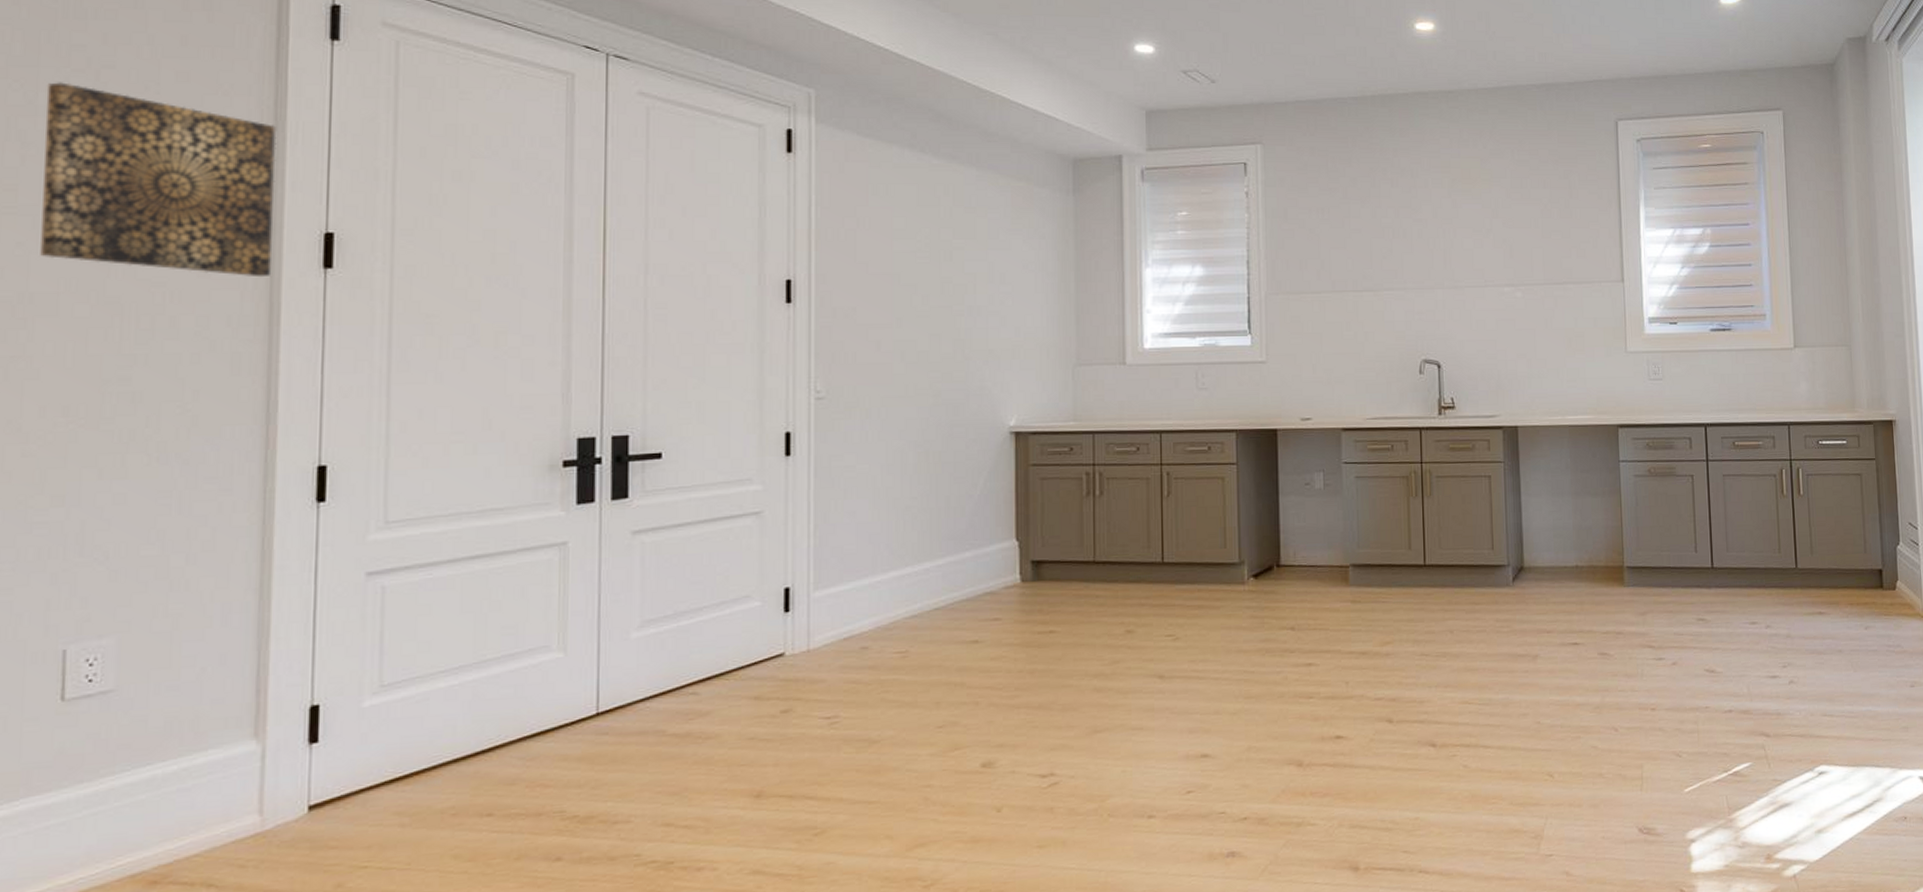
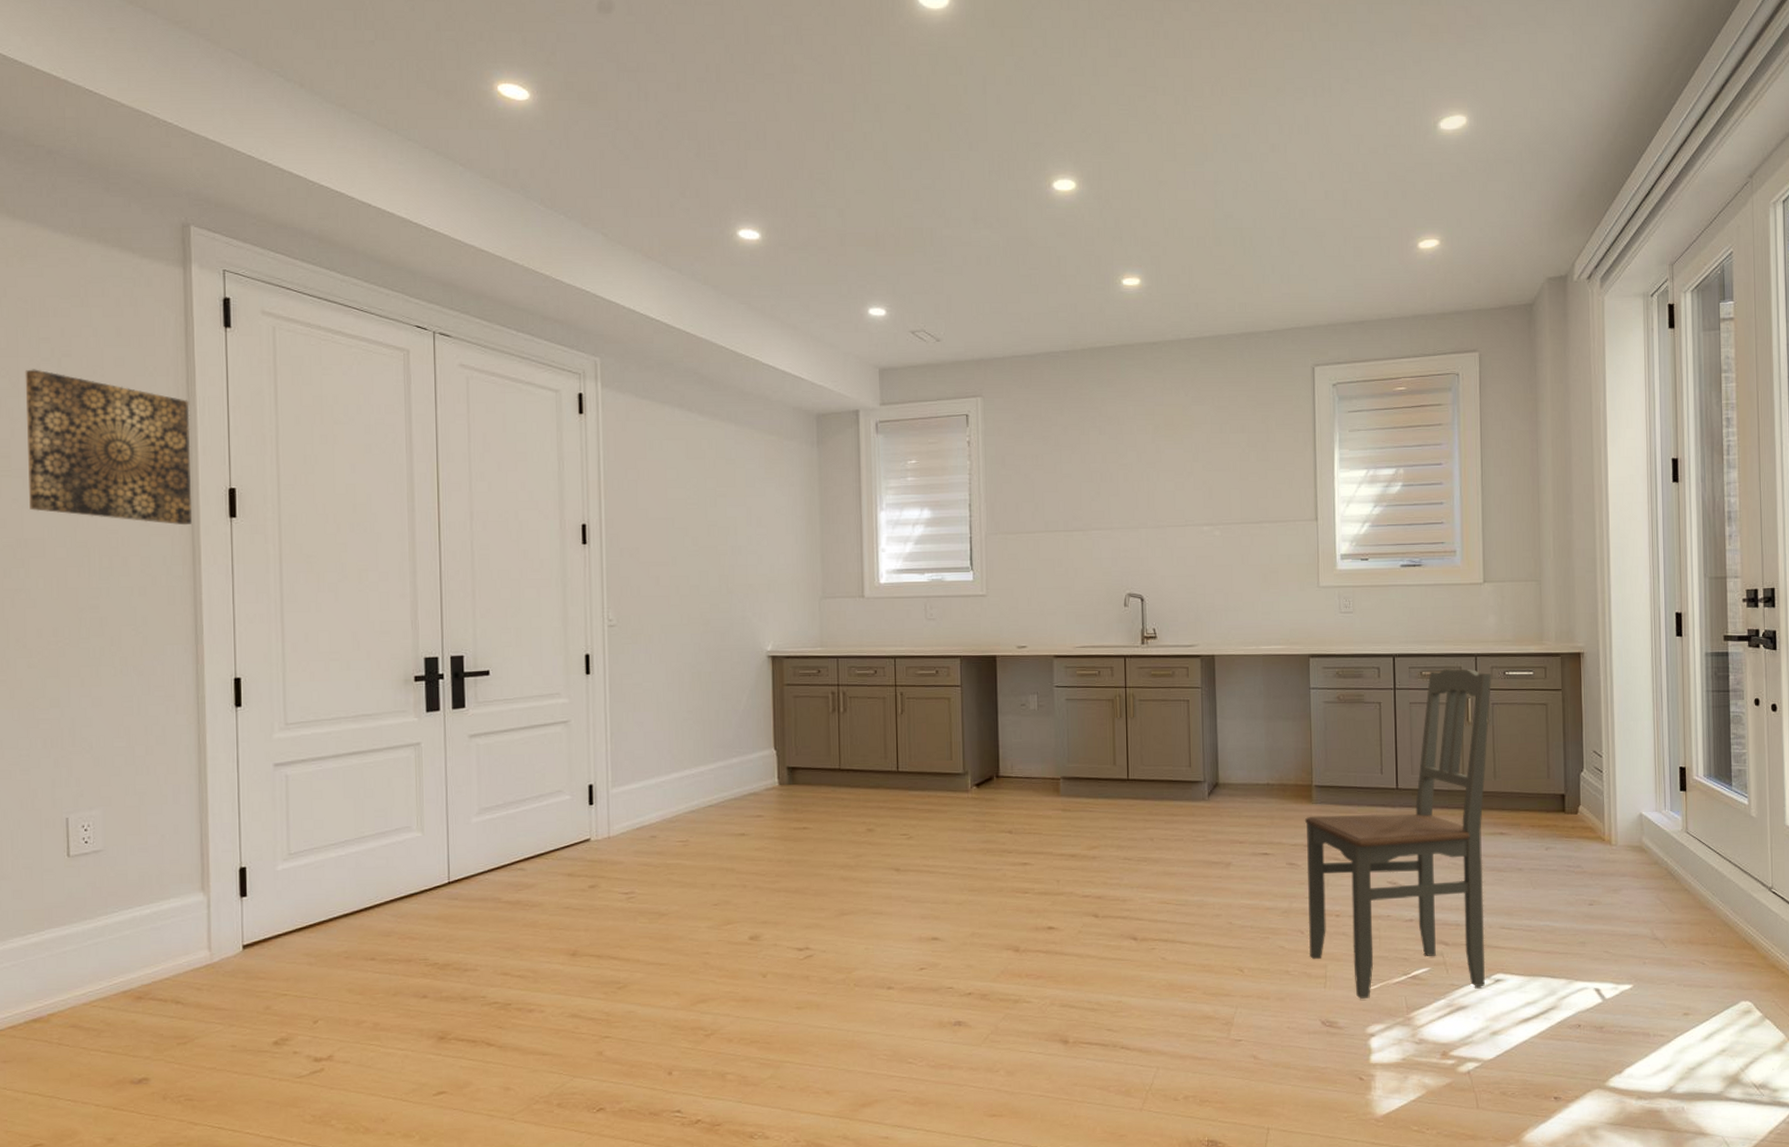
dining chair: none [1616,438,1809,802] -> present [1304,669,1492,1000]

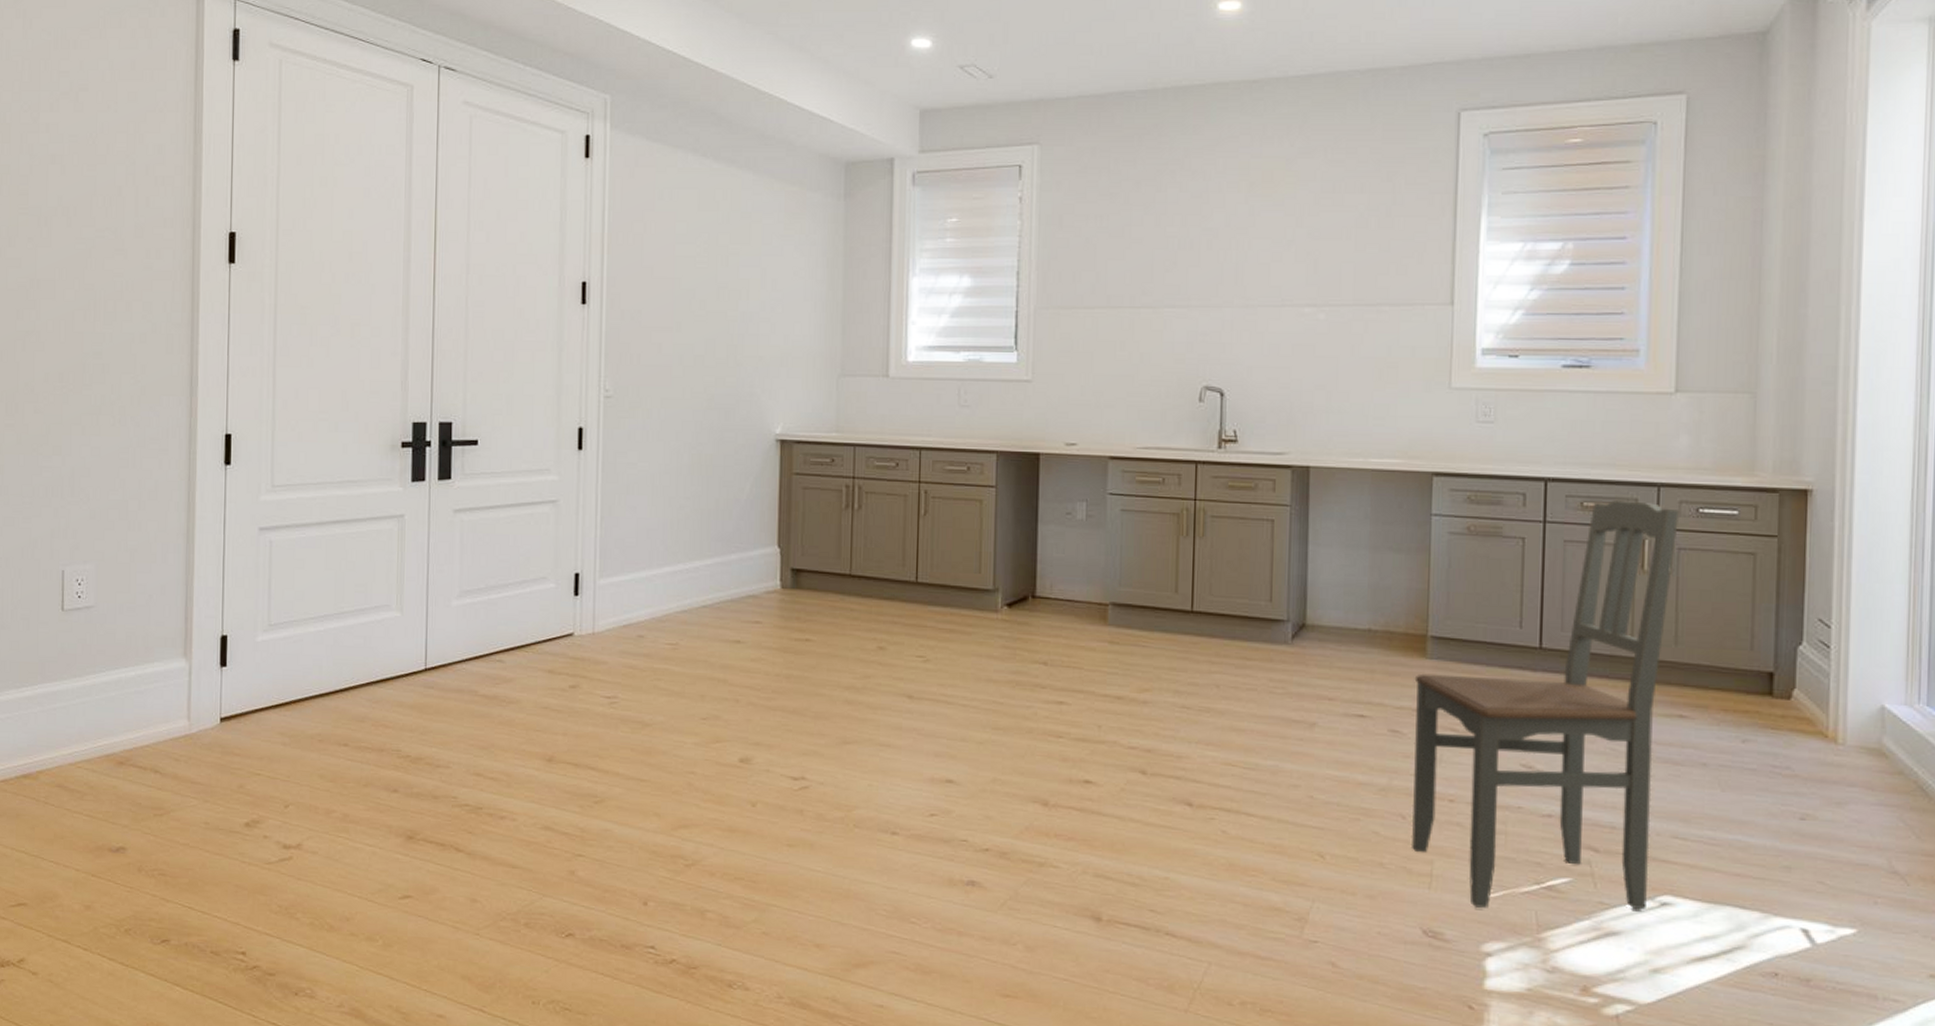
wall art: present [25,369,192,526] -> none [43,103,196,271]

